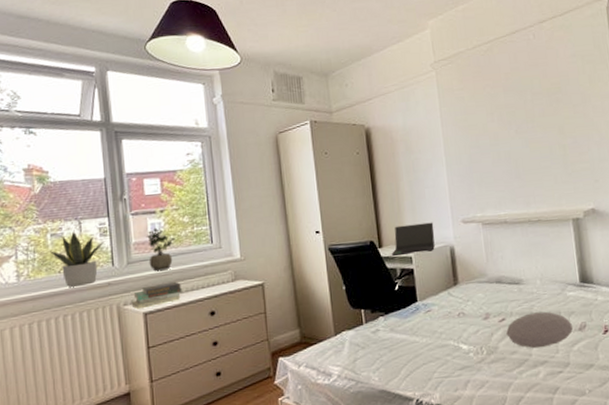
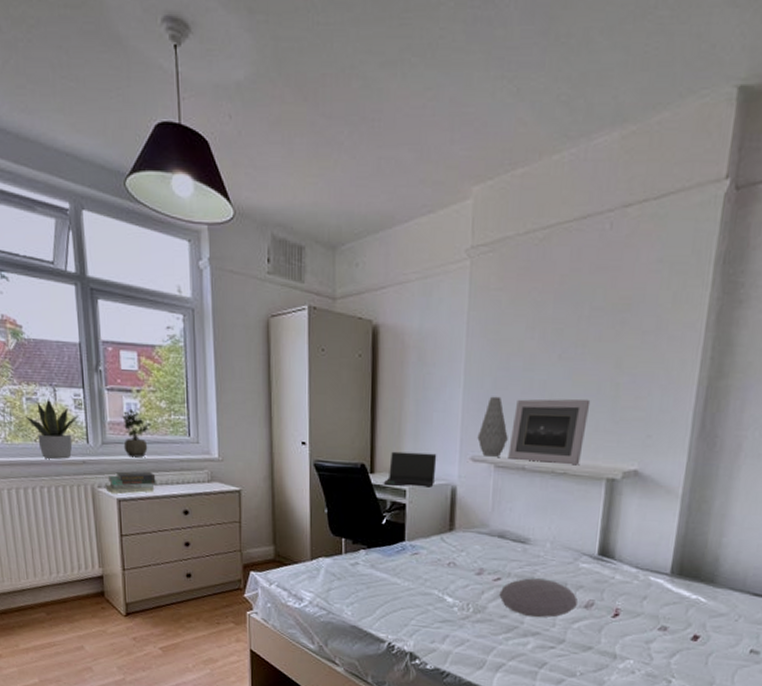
vase: none [464,168,489,218] -> present [477,396,508,458]
picture frame: none [490,160,549,217] -> present [508,398,591,466]

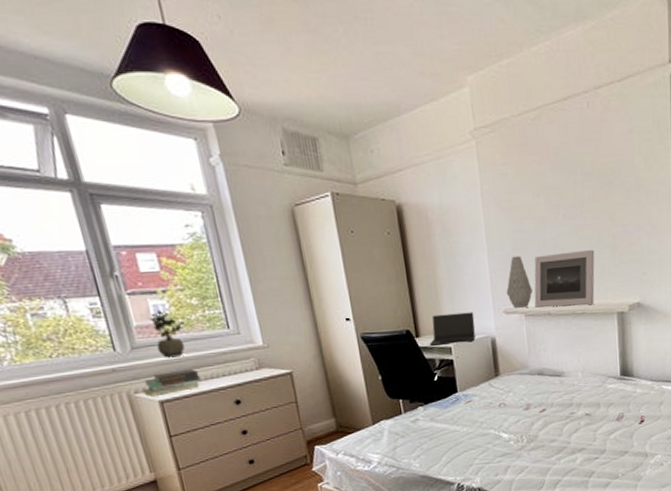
potted plant: present [24,397,80,460] -> none [32,310,101,374]
cushion: present [499,578,577,618] -> none [546,402,610,437]

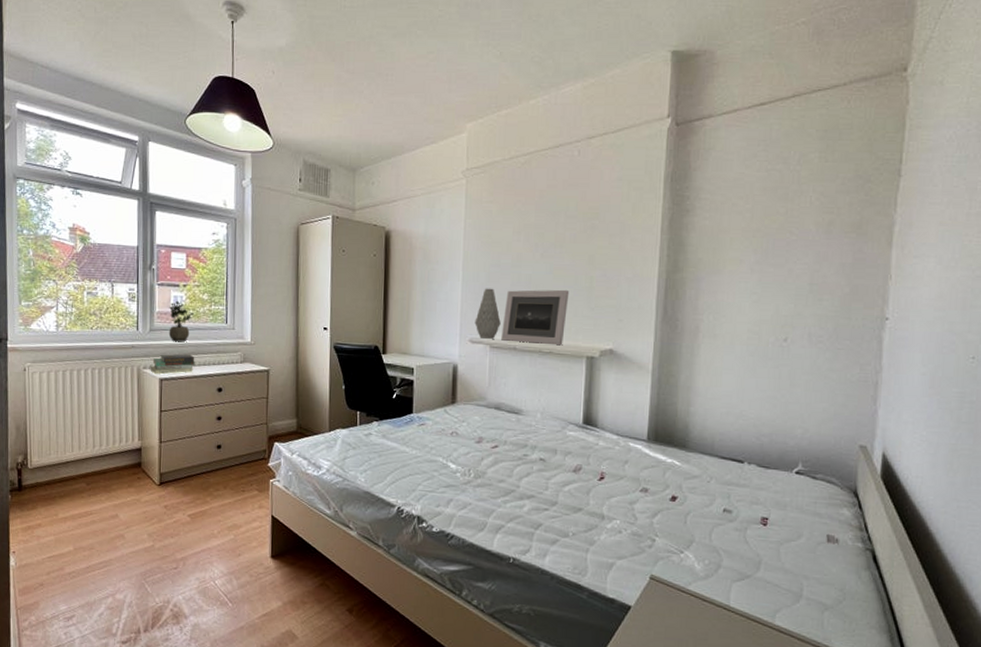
laptop: present [429,312,475,346] -> none [393,335,440,366]

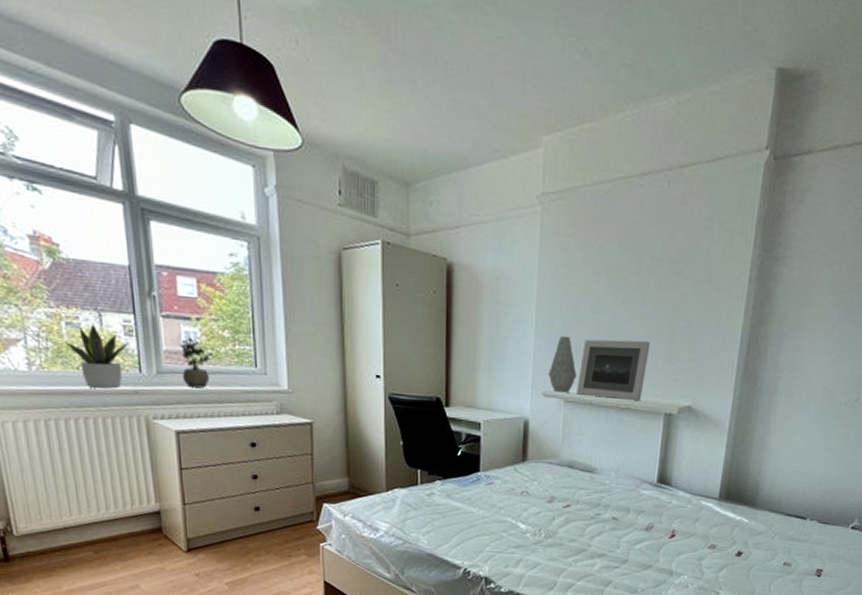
potted plant: none [84,291,133,345] -> present [64,322,131,390]
books: present [150,354,195,375] -> none [161,402,219,427]

